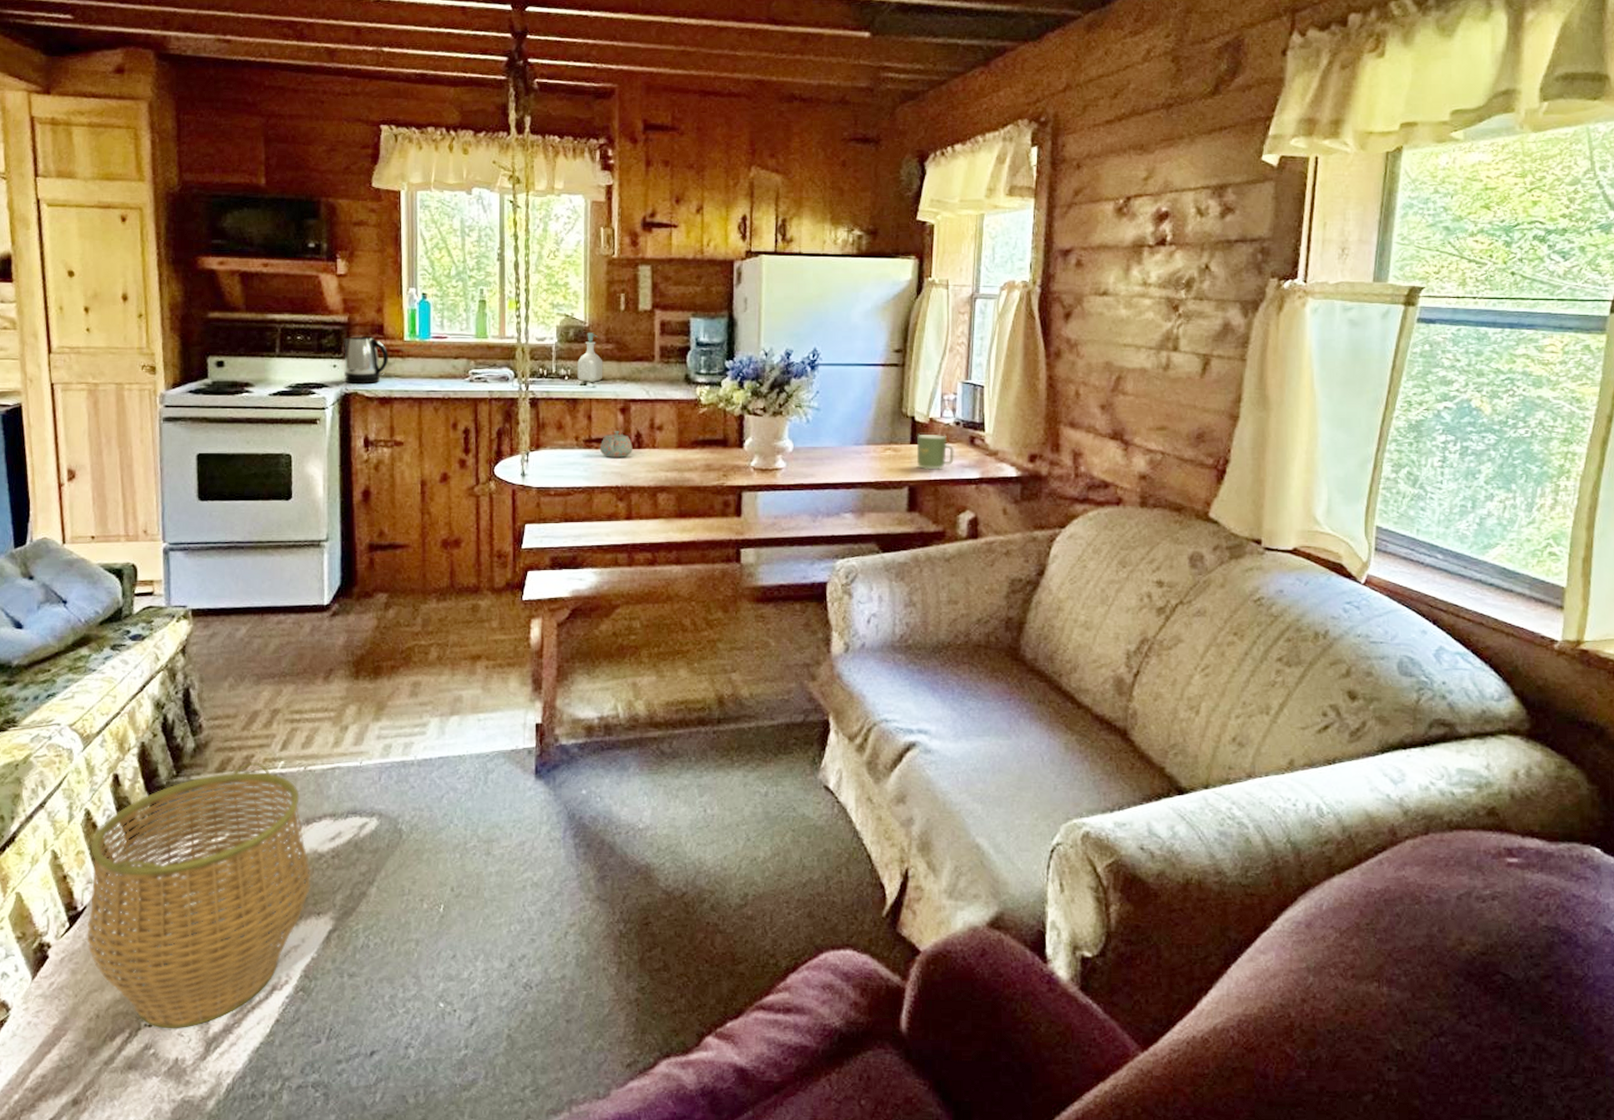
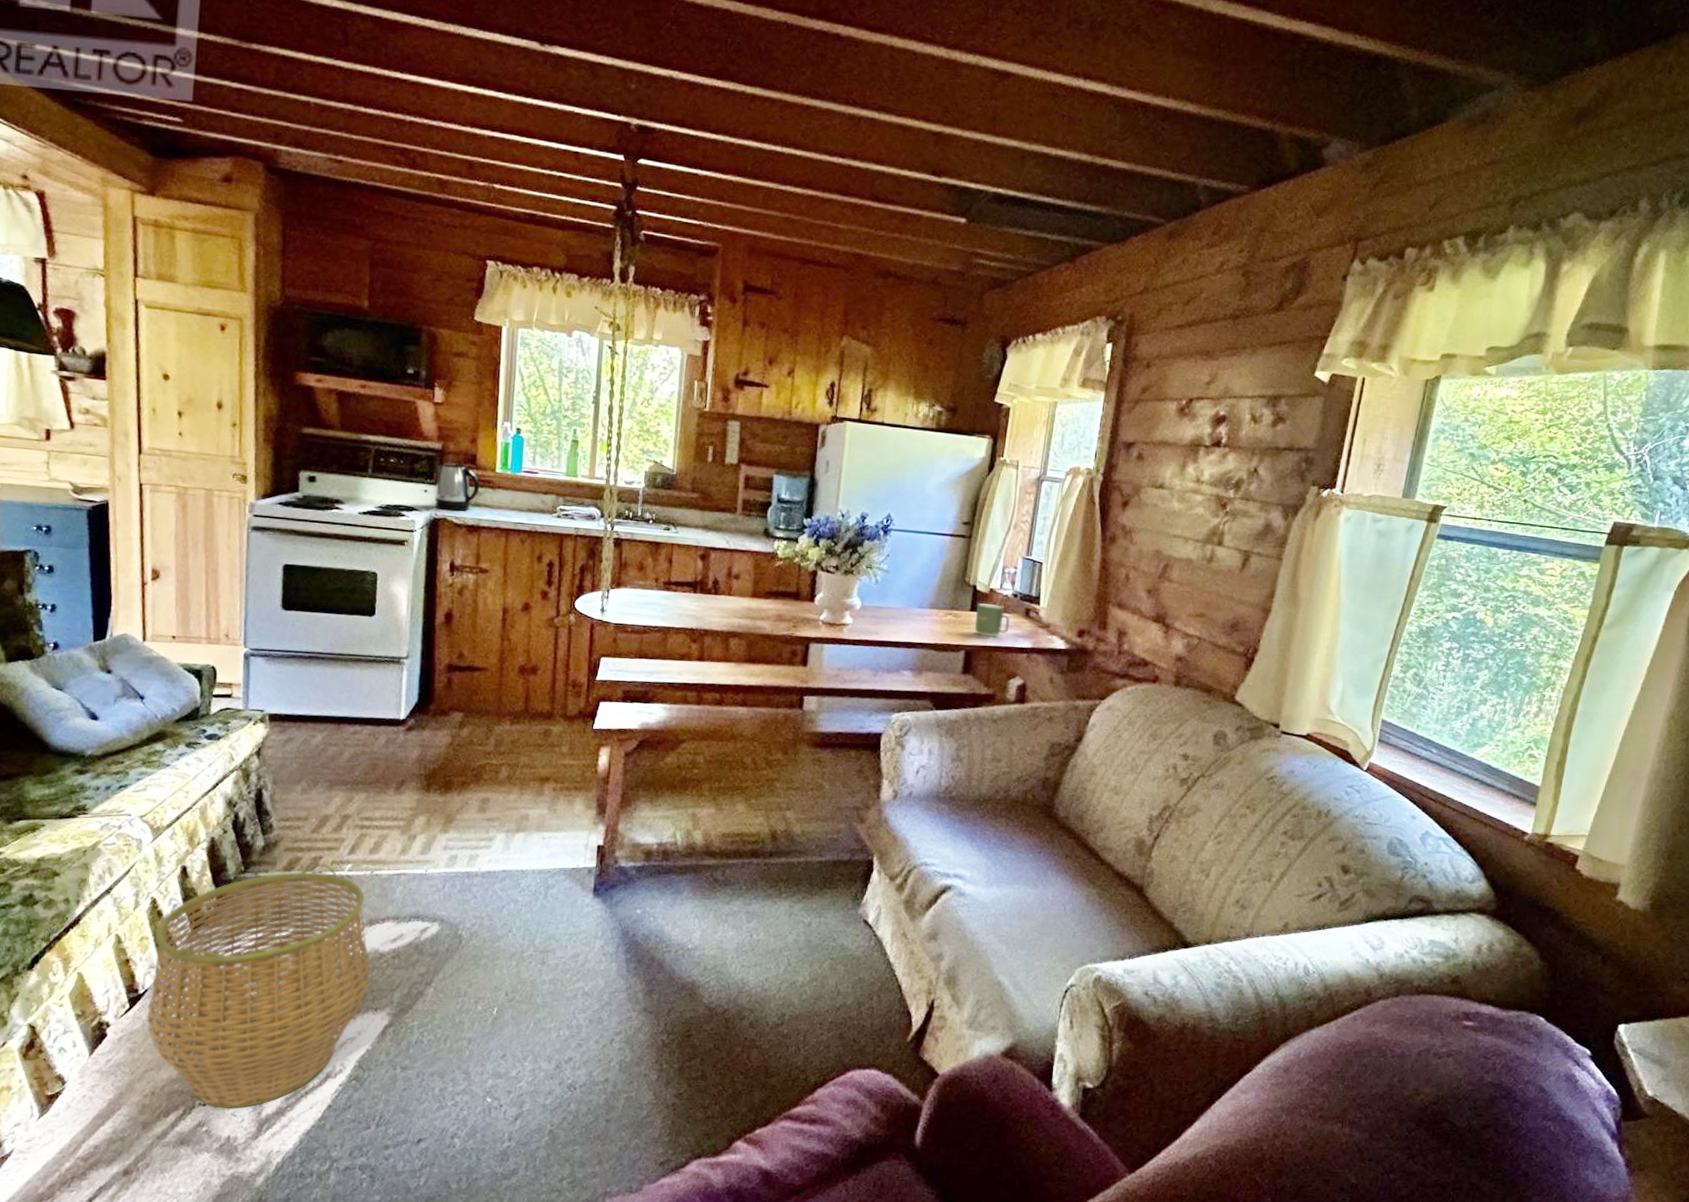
soap bottle: present [577,332,603,382] -> none [661,480,688,528]
teapot: present [599,431,633,457] -> none [677,576,710,602]

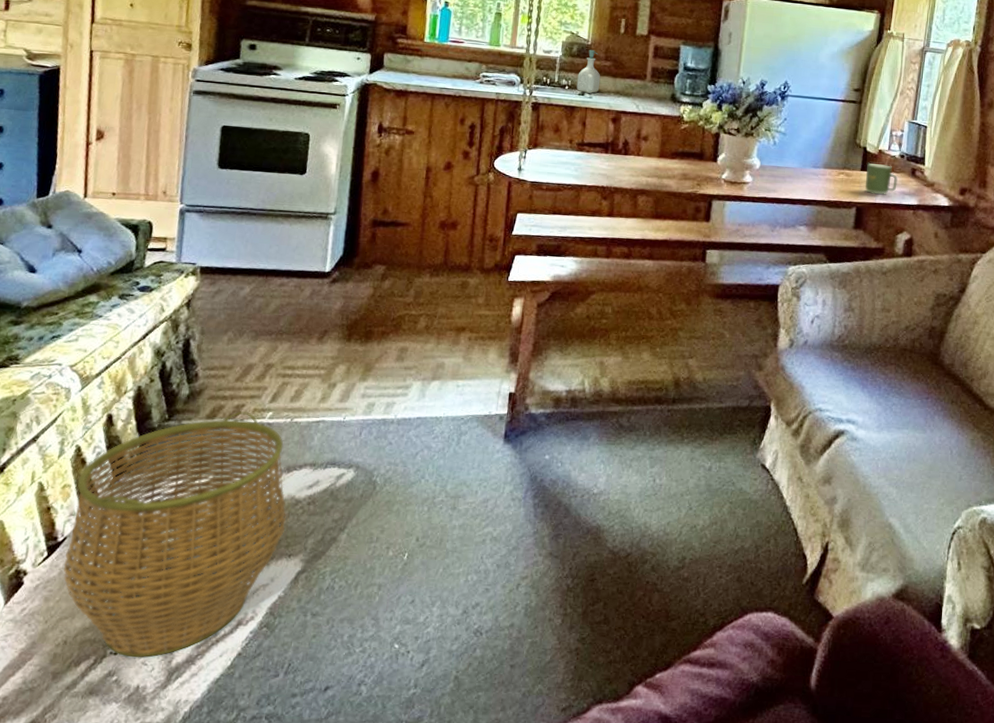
kettle: present [435,462,480,511] -> none [366,32,409,77]
soap bottle: none [661,480,688,528] -> present [576,49,601,93]

